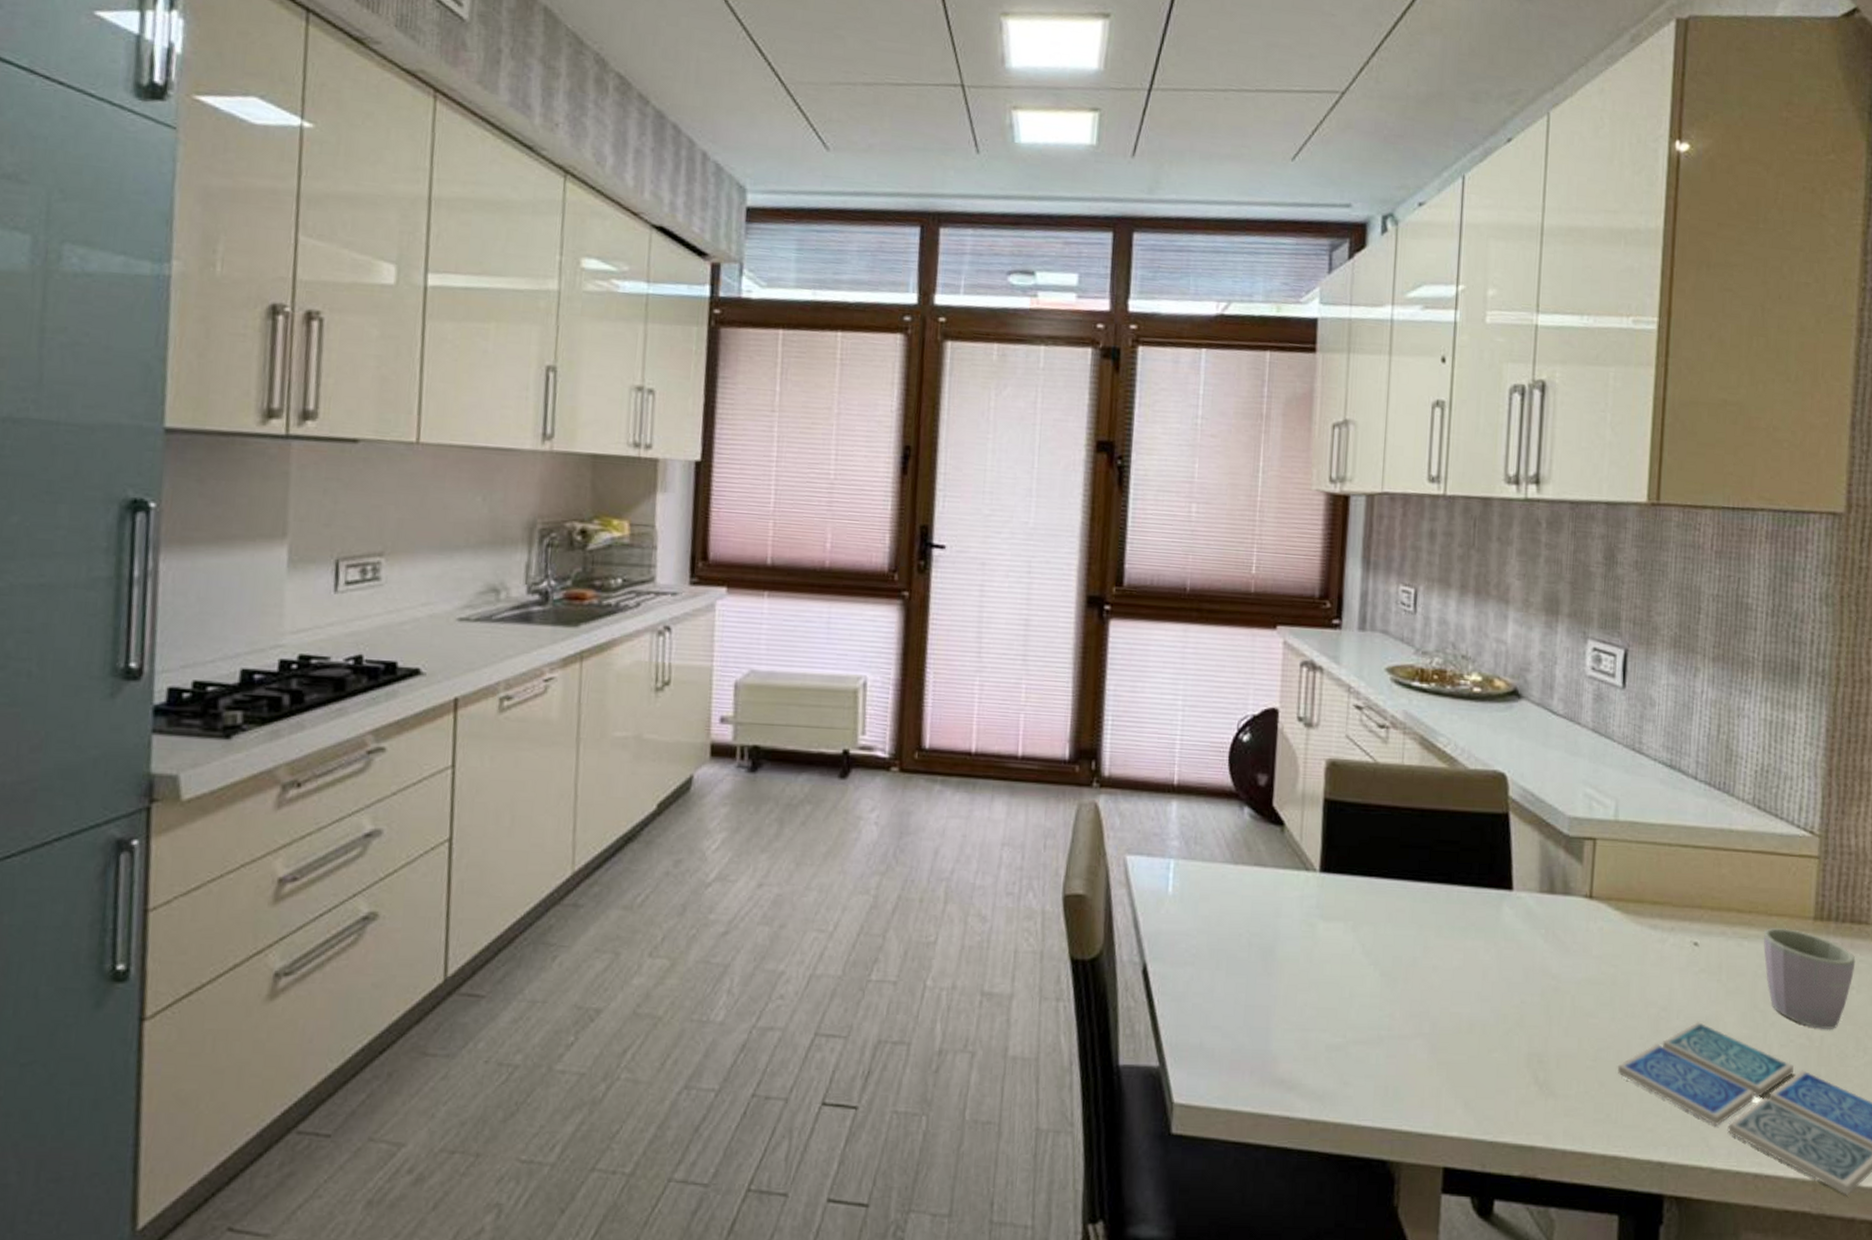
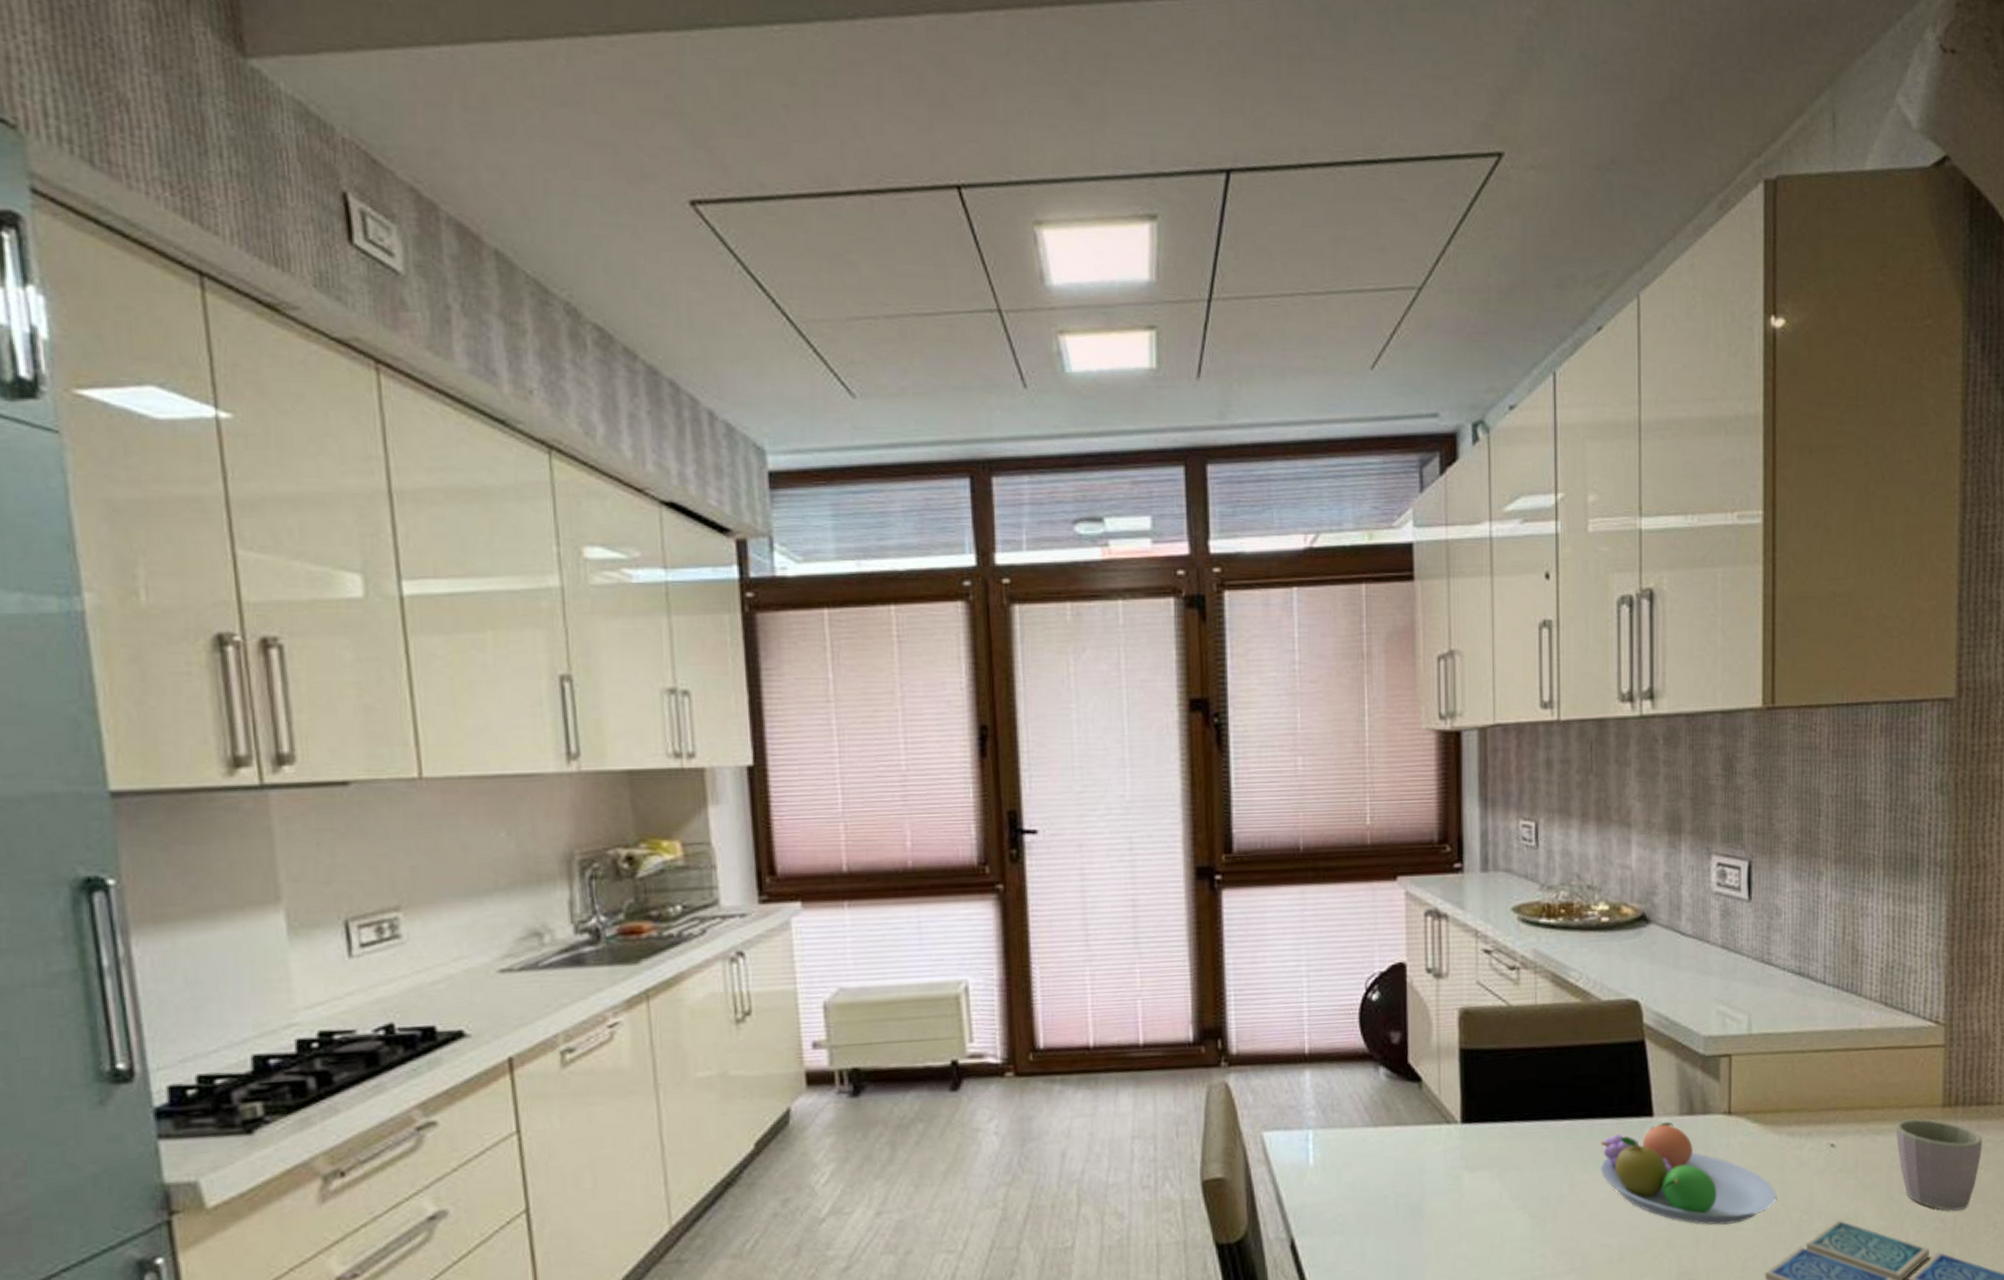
fruit bowl: none [1455,897,1635,1010] -> present [1600,1121,1776,1225]

